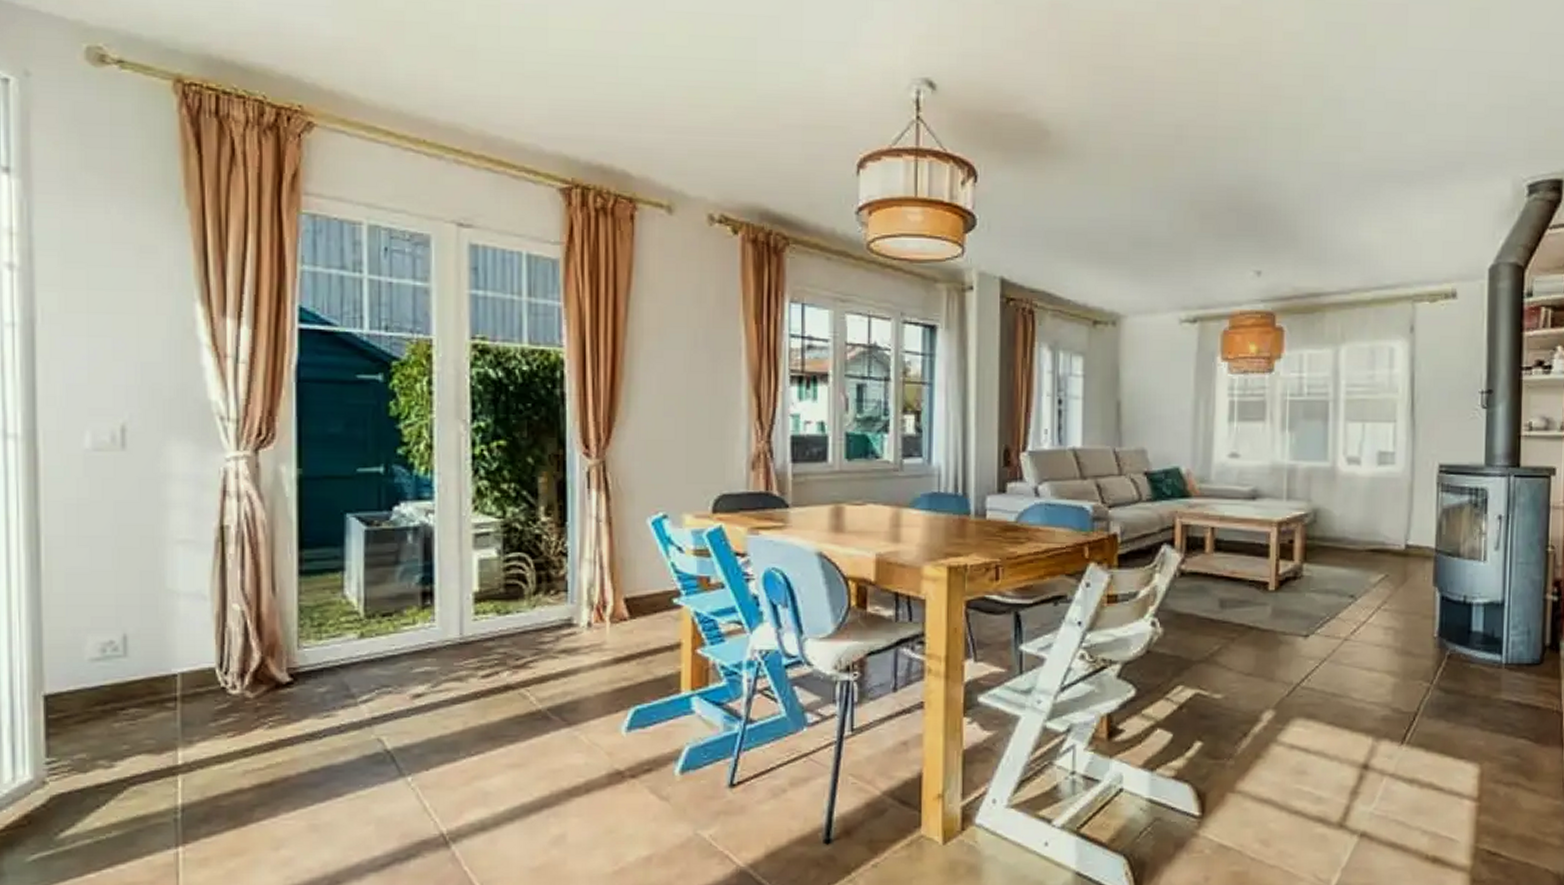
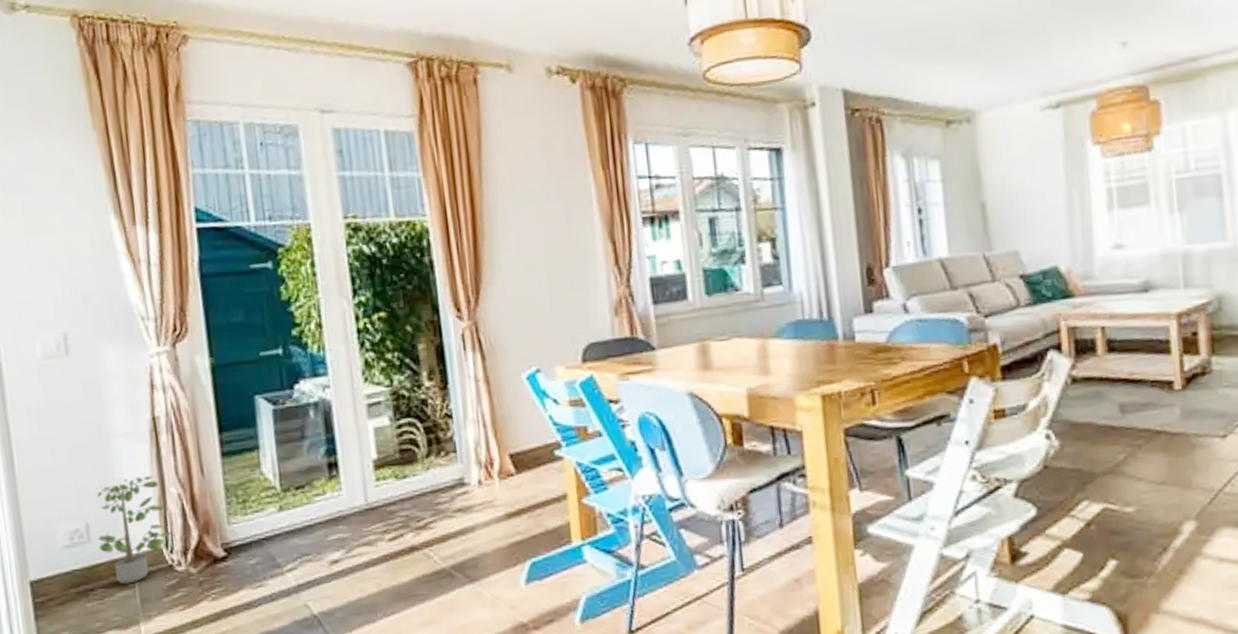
potted plant: none [136,588,232,705] -> present [97,475,175,584]

